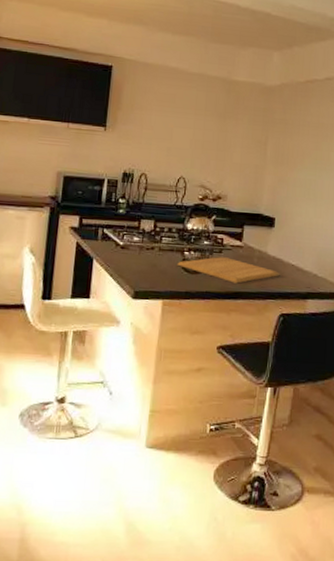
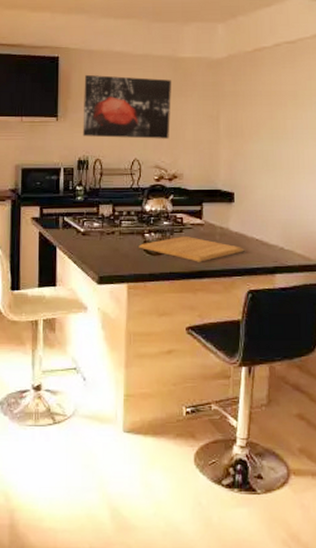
wall art: none [130,88,224,160] -> present [82,75,171,139]

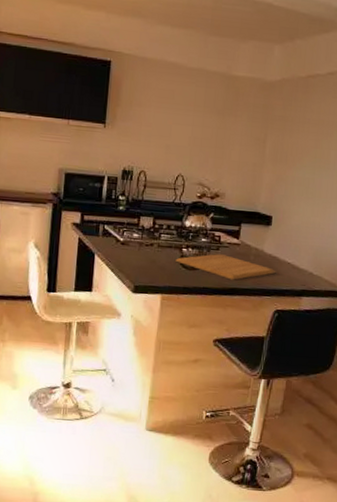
wall art: present [82,75,171,139] -> none [129,83,223,157]

